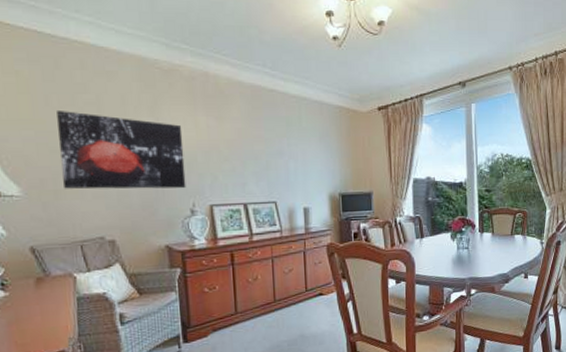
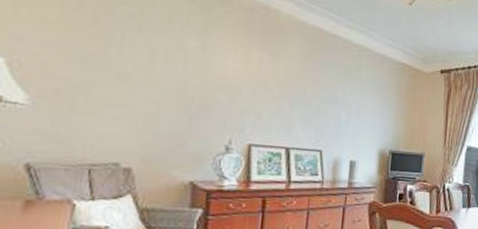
wall art: present [57,111,186,189] -> none [82,18,231,123]

